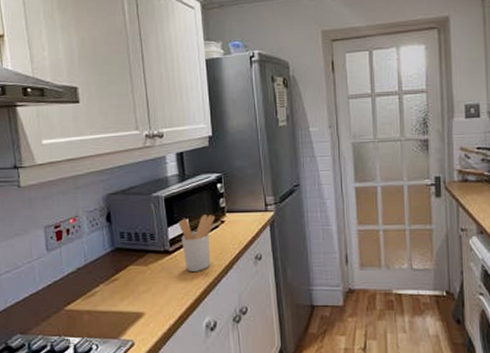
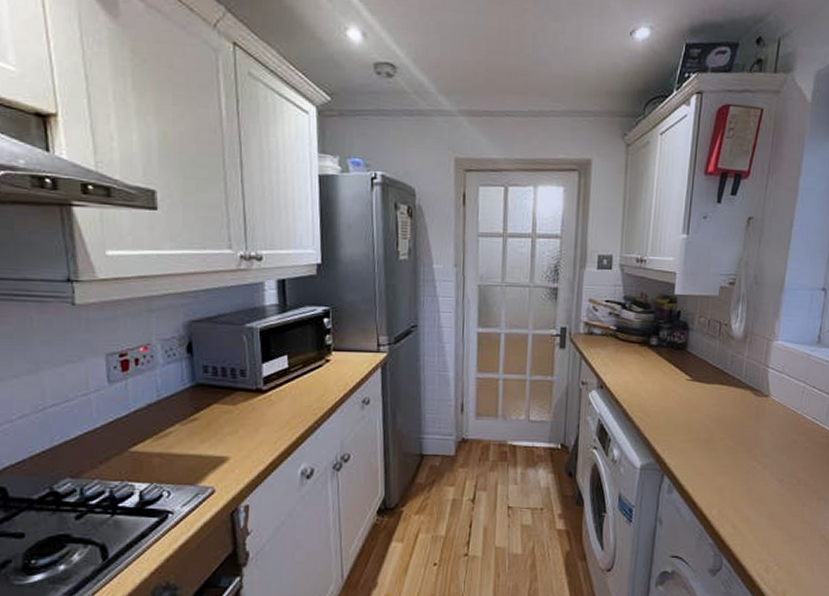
utensil holder: present [178,215,216,272] -> none [275,352,320,414]

